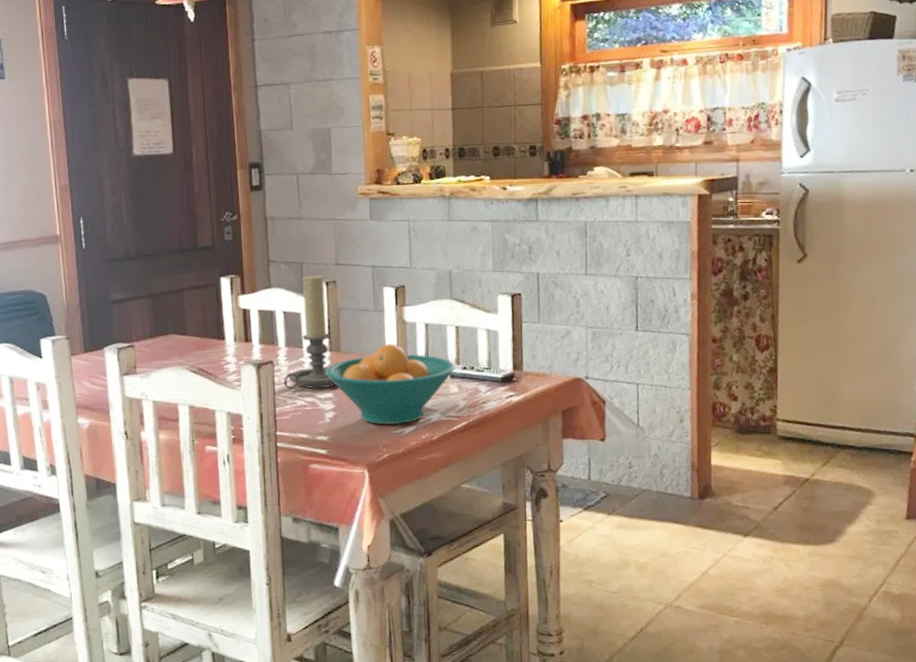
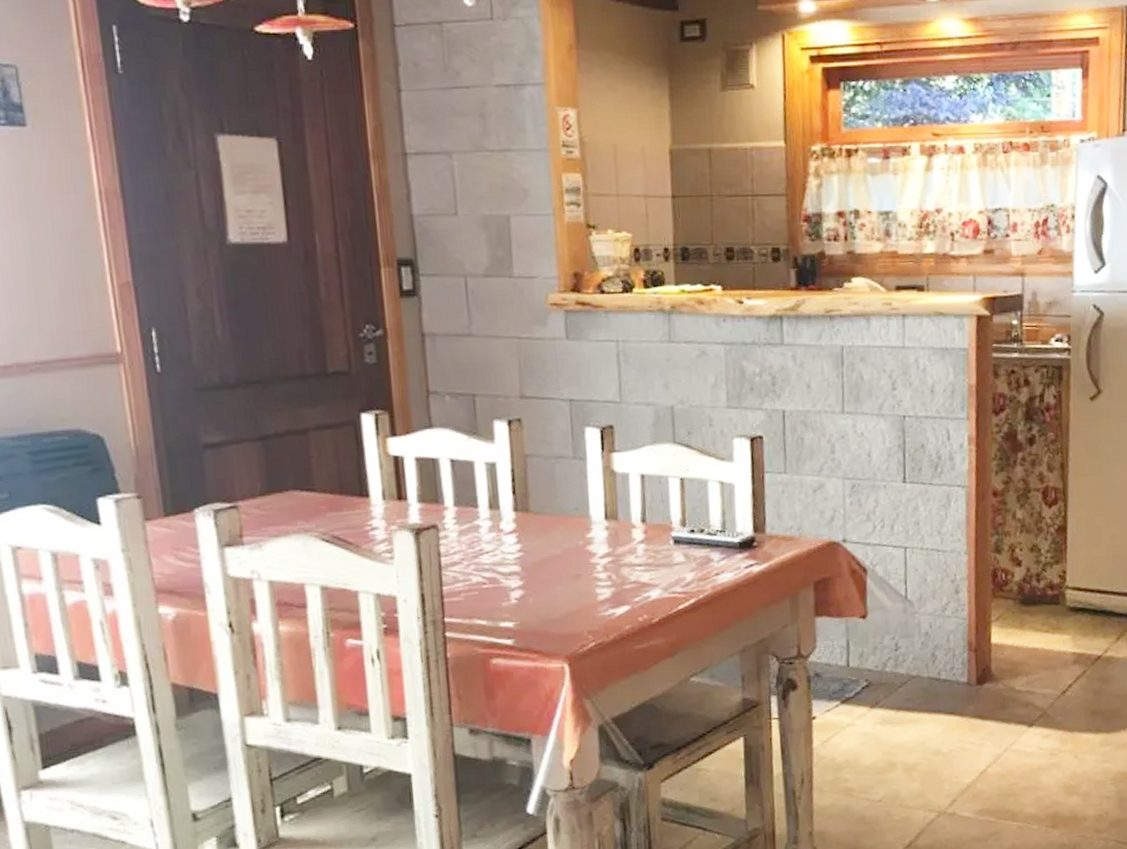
candle holder: present [284,274,335,390] -> none [453,409,523,563]
fruit bowl: present [325,343,456,425] -> none [509,500,682,606]

